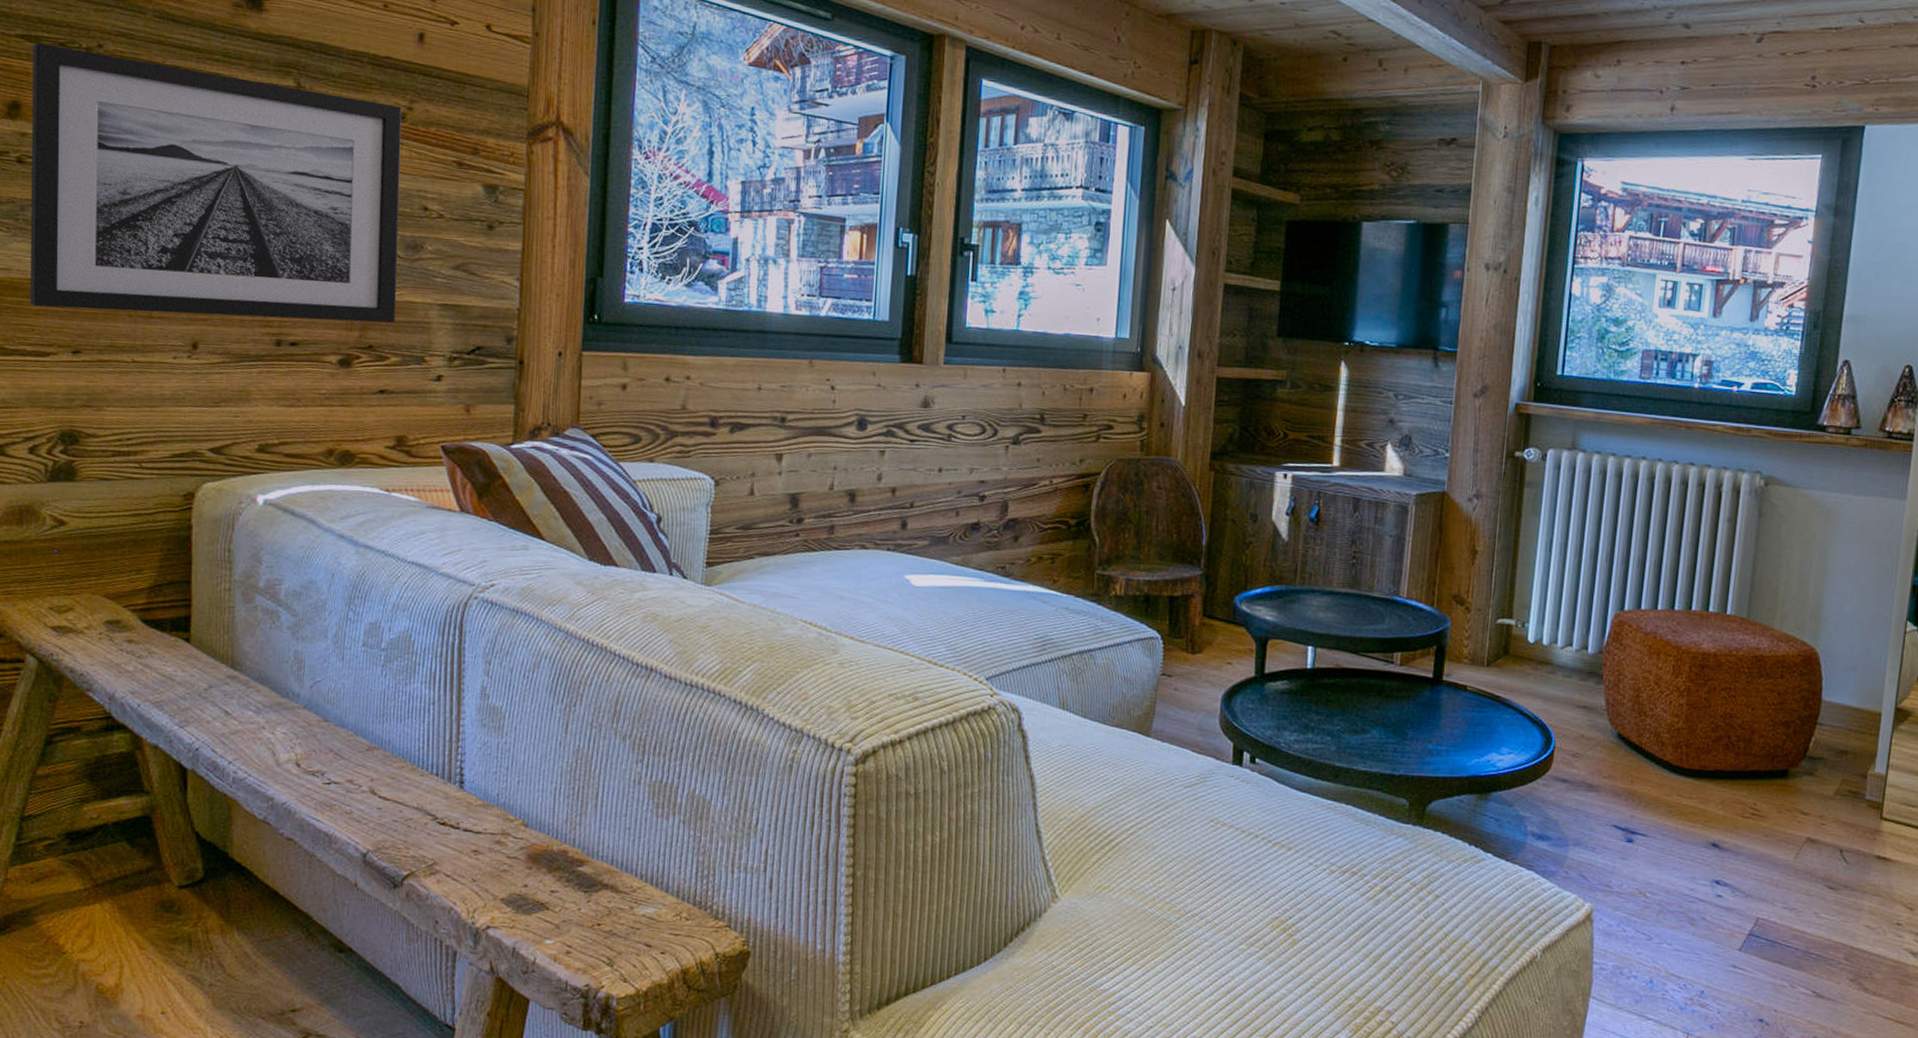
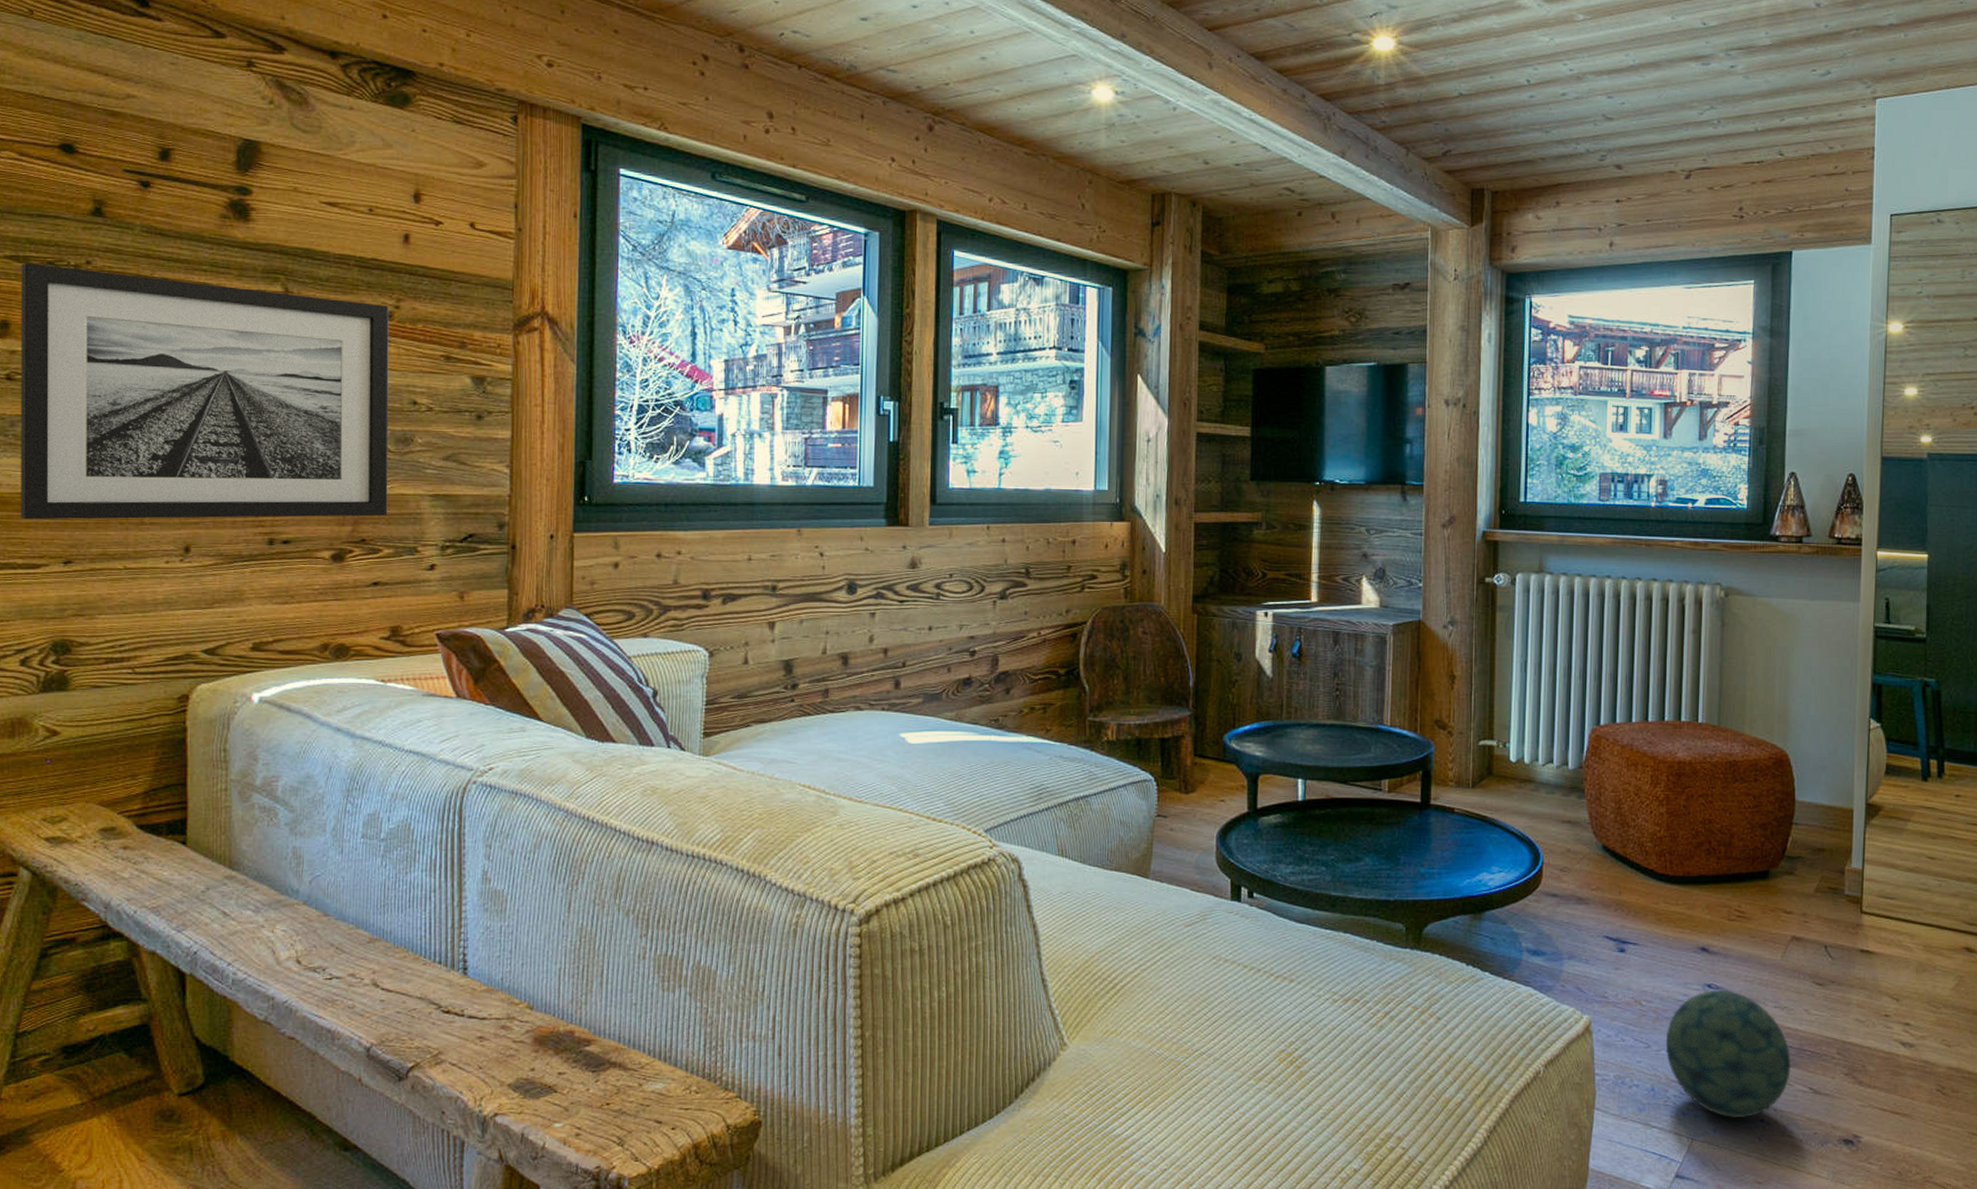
ball: none [1667,886,1797,1017] -> present [1665,989,1792,1119]

